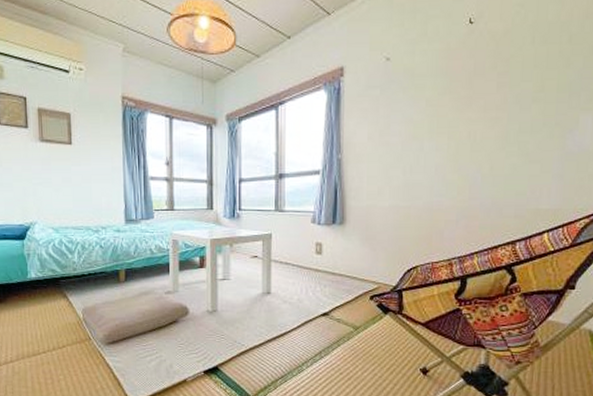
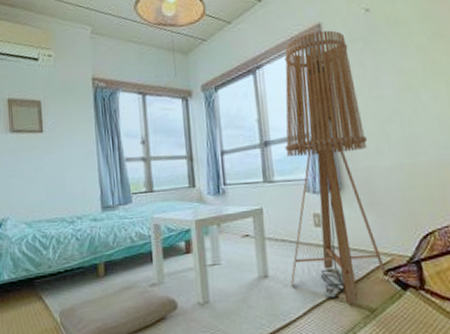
floor lamp: none [290,75,374,321] -> present [285,30,389,304]

